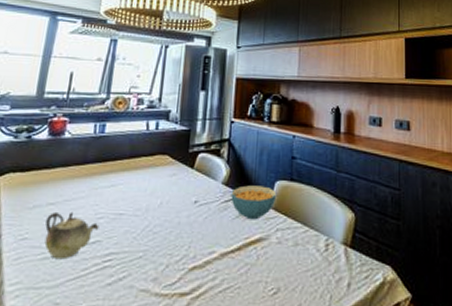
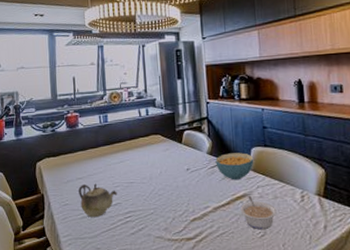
legume: none [252,240,296,285] -> present [240,195,277,229]

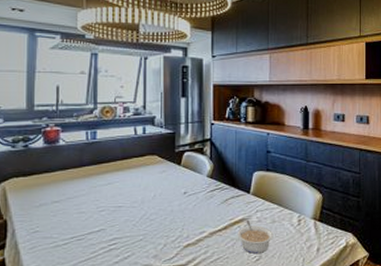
teapot: present [78,183,118,218] -> none [53,207,102,246]
cereal bowl: present [215,153,254,180] -> none [215,176,255,205]

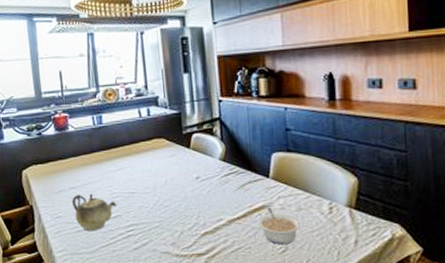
teapot: none [53,207,102,246] -> present [72,193,117,232]

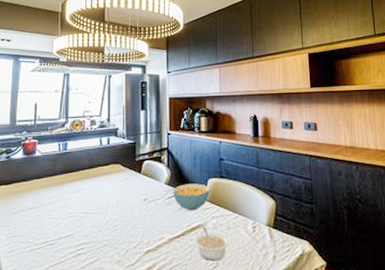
teapot: present [72,193,117,232] -> none [29,213,71,251]
cereal bowl: none [229,159,275,190] -> present [173,183,210,211]

